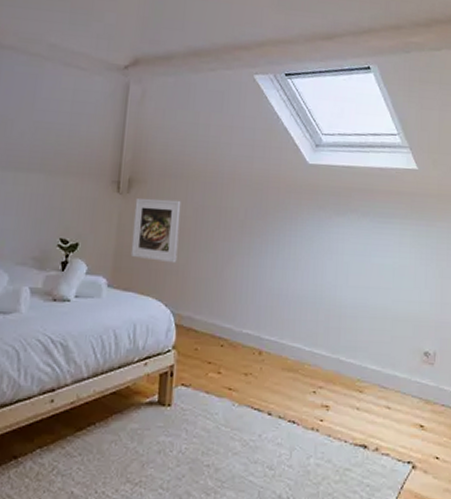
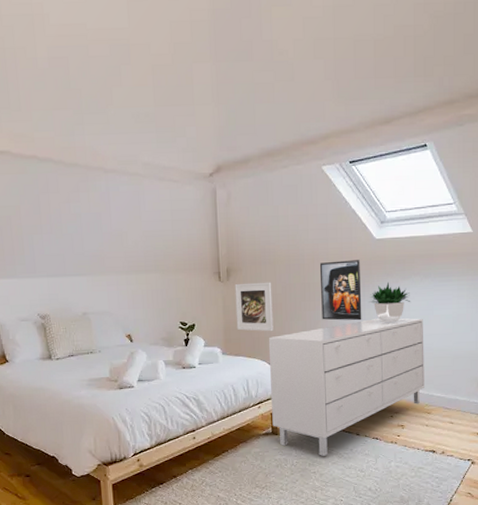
dresser: none [160,216,359,442] -> present [268,281,424,456]
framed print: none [237,184,289,261] -> present [319,260,362,321]

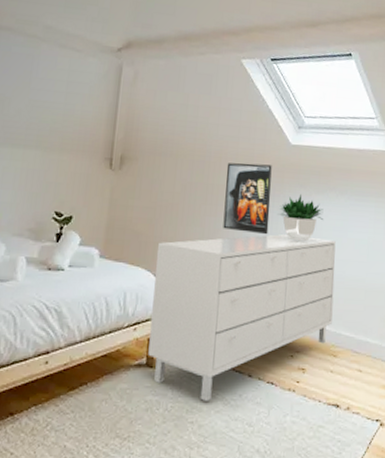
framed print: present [234,282,274,332] -> none [122,174,171,236]

